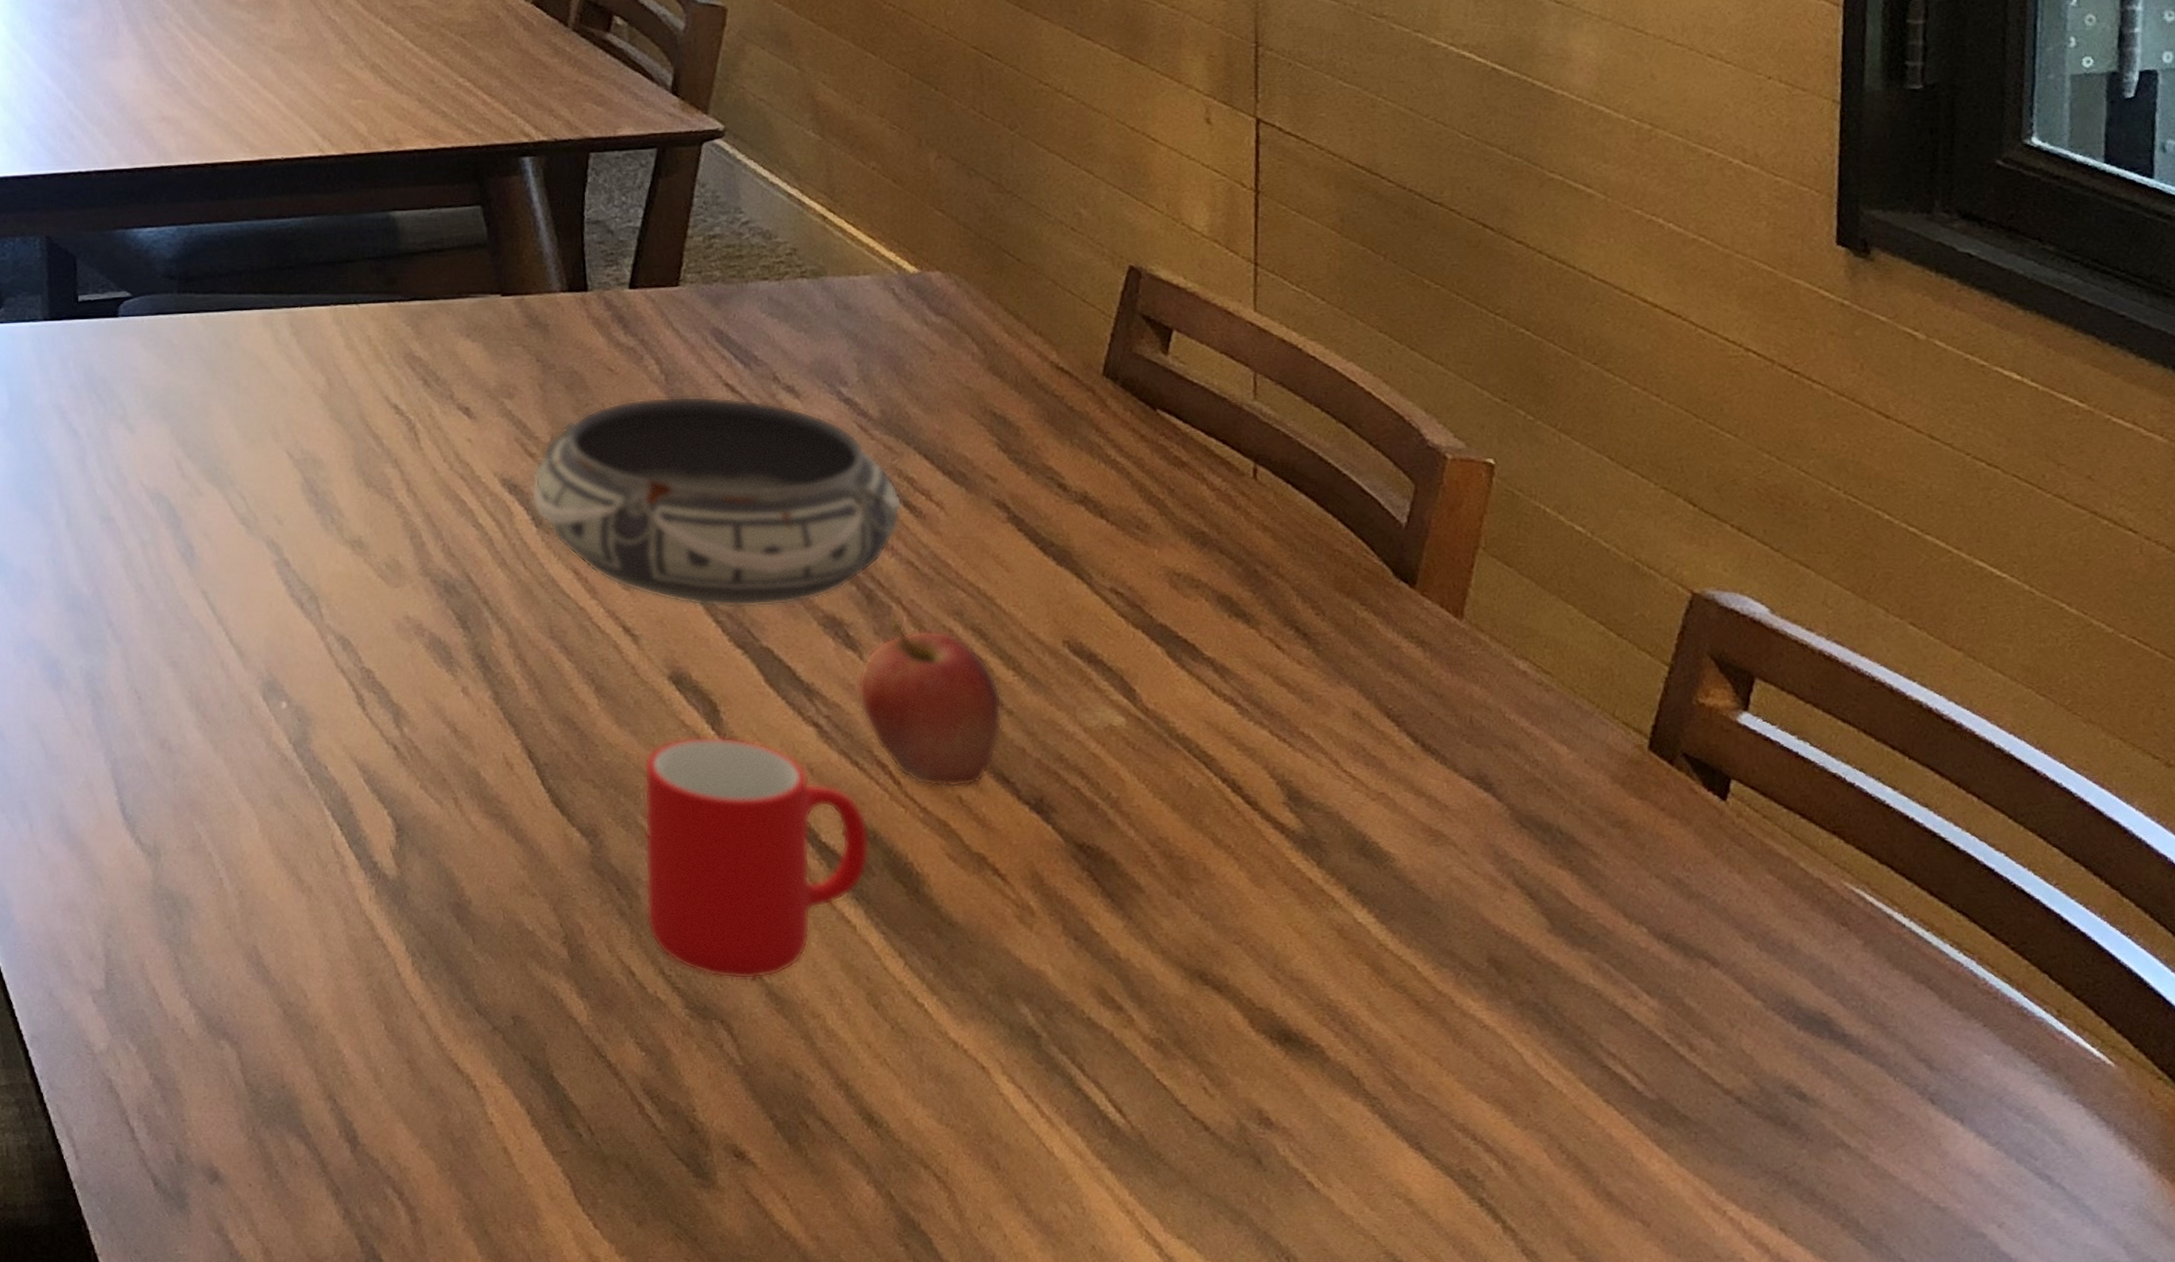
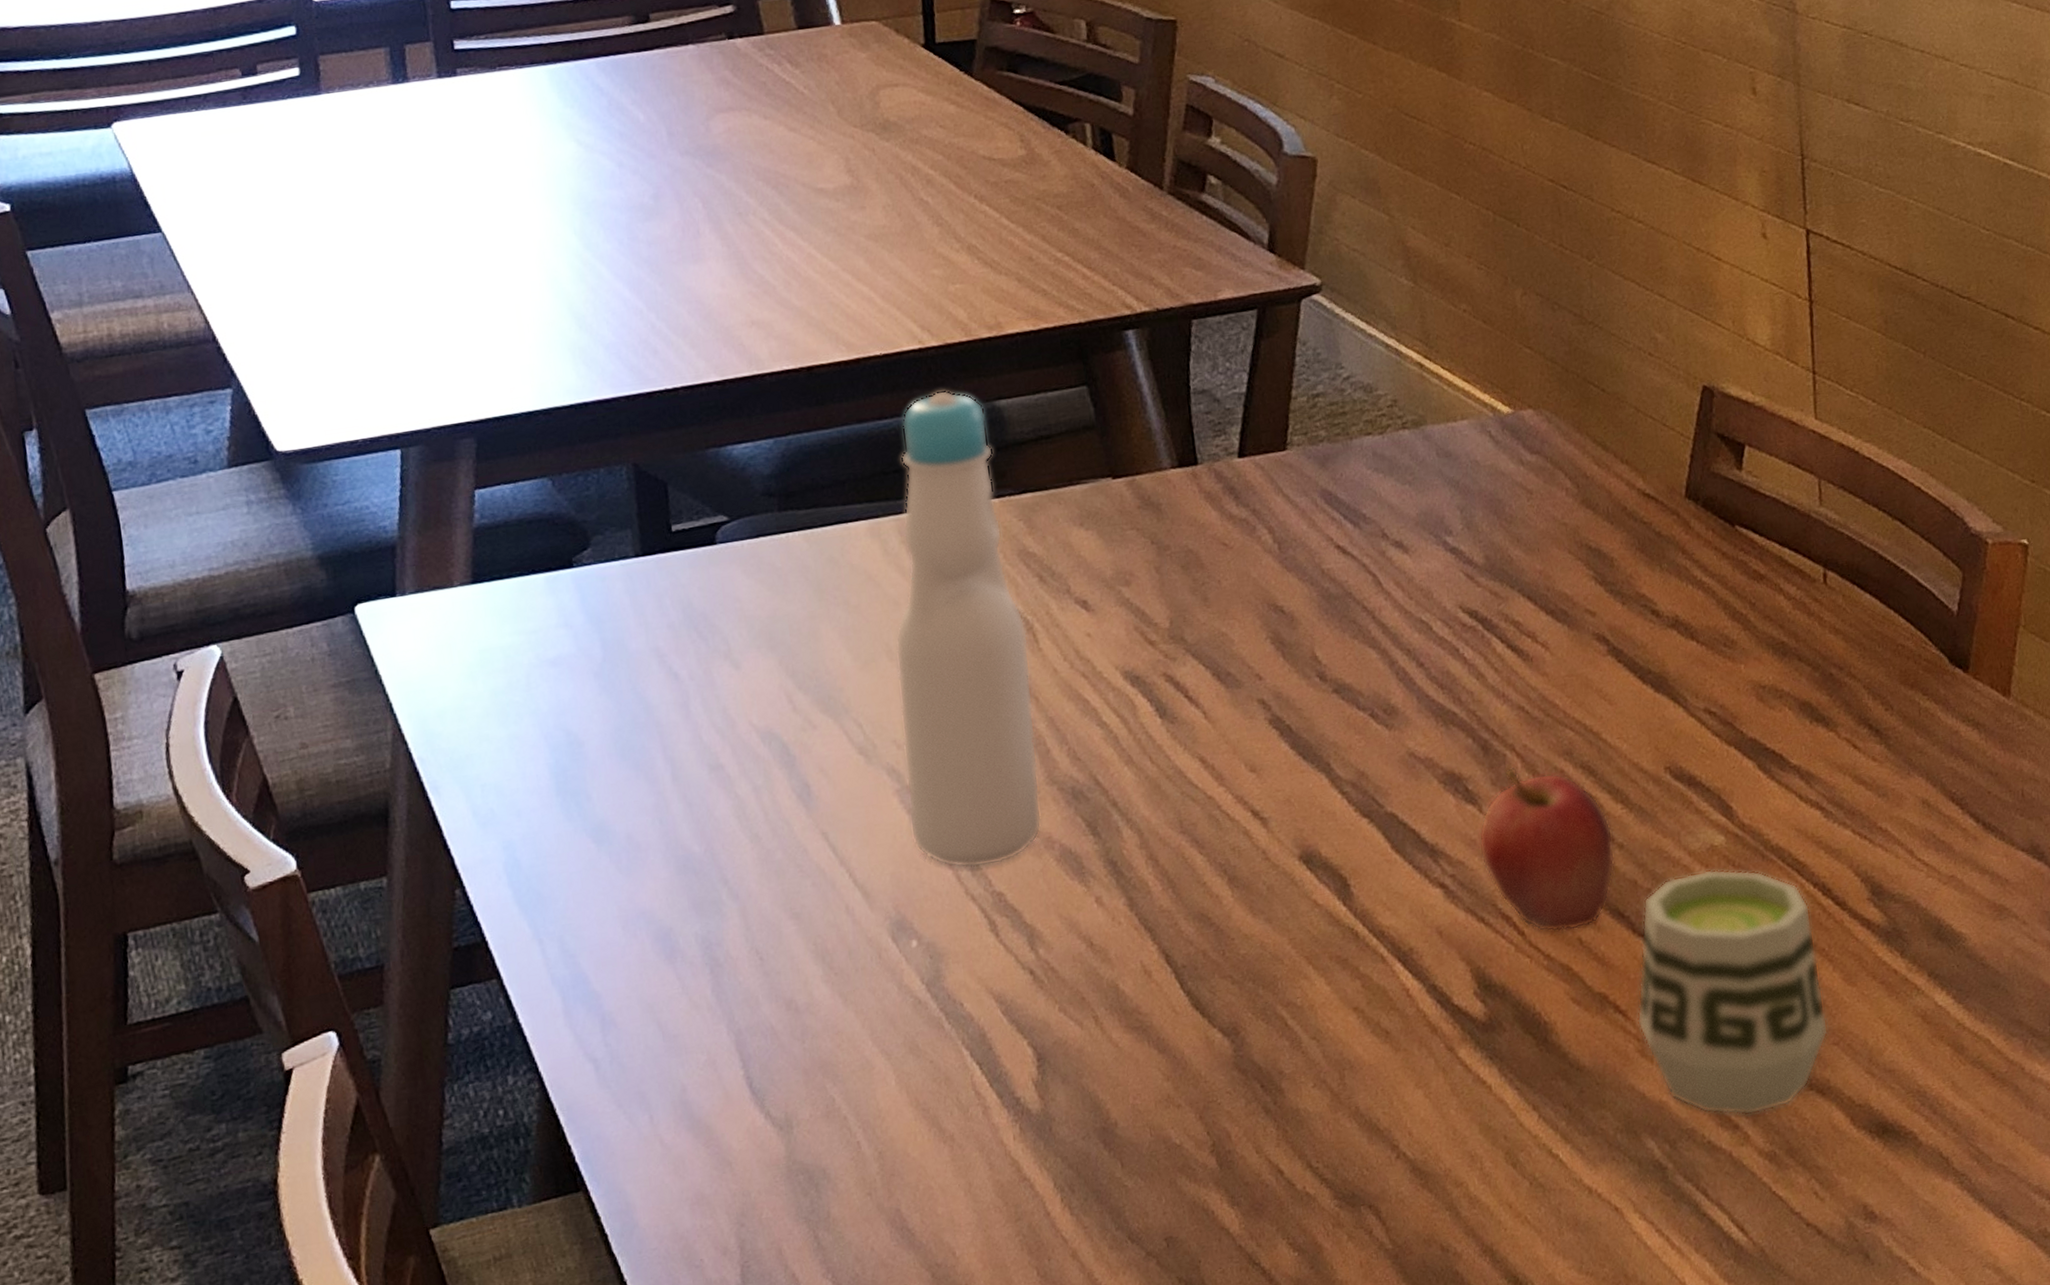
bottle: none [281,196,414,644] -> present [895,390,1042,869]
bowl: present [531,396,904,609] -> none [1153,559,1512,780]
cup: present [643,736,870,979] -> none [1280,910,1500,1162]
cup: none [1016,748,1230,999] -> present [1637,869,1829,1116]

